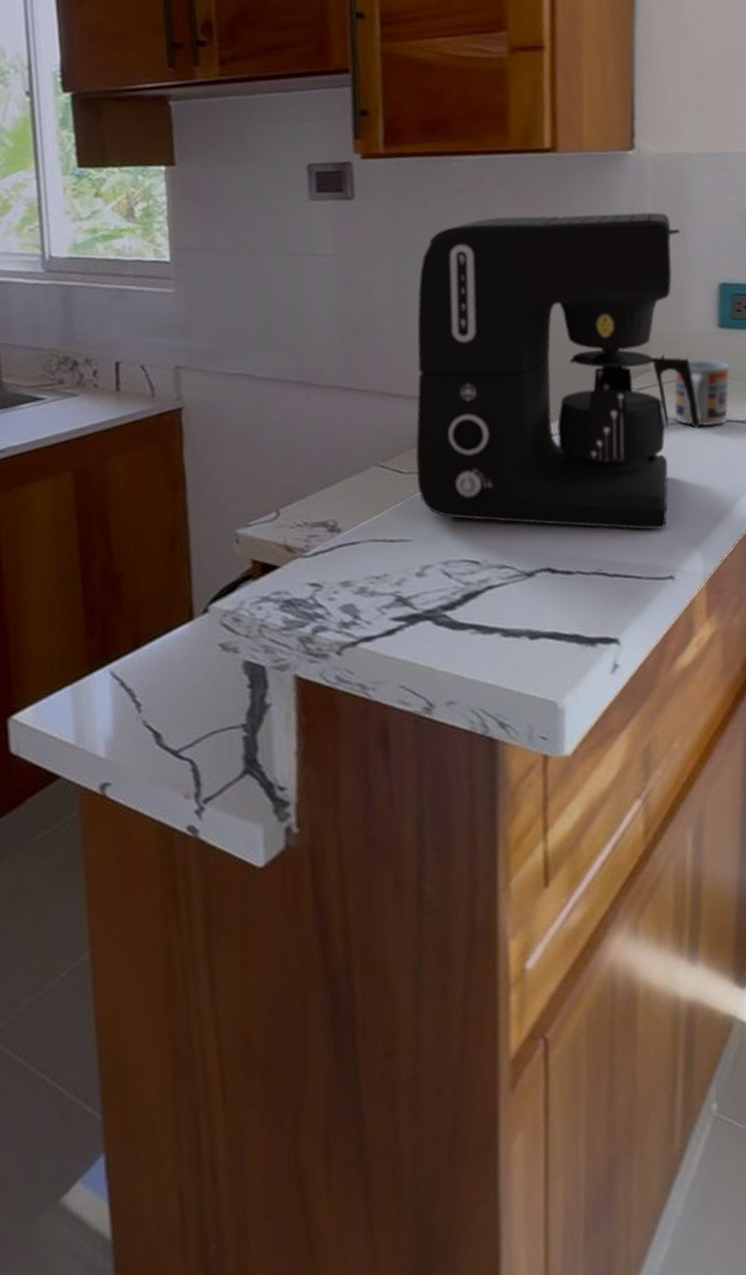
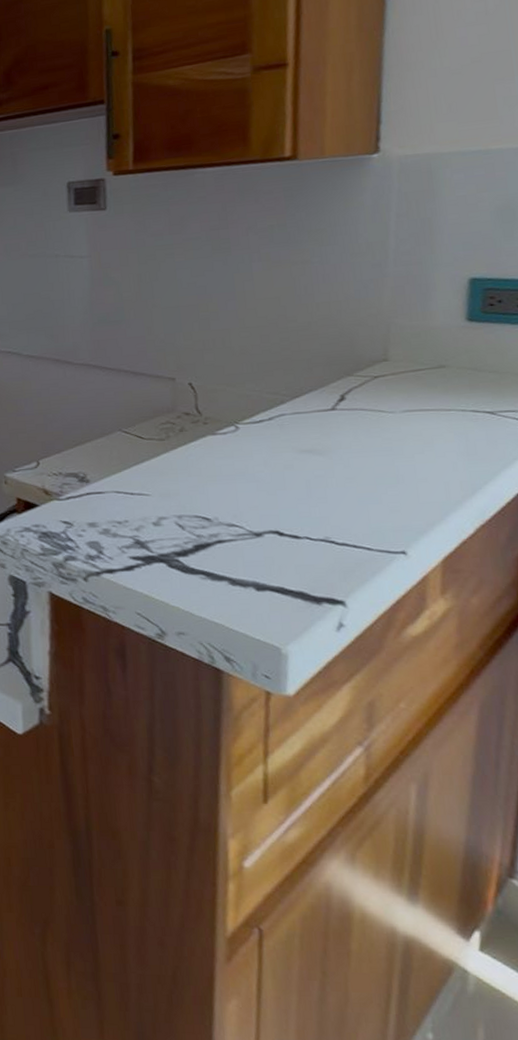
coffee maker: present [415,212,700,530] -> none [155,211,442,507]
cup: present [674,358,730,427] -> none [413,350,479,416]

